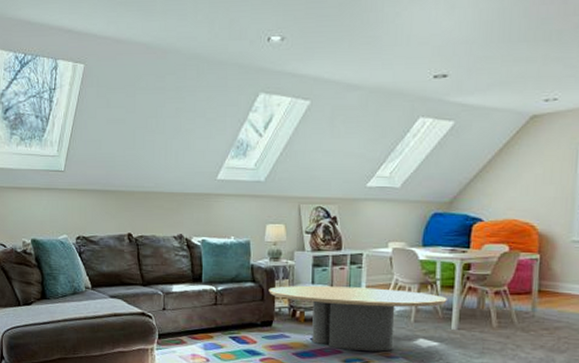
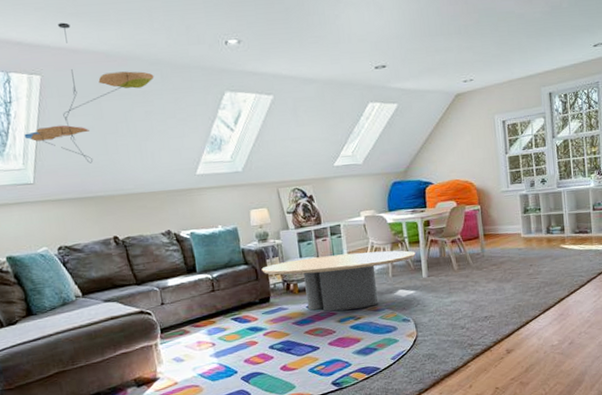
ceiling mobile: none [62,11,190,157] -> present [24,22,154,164]

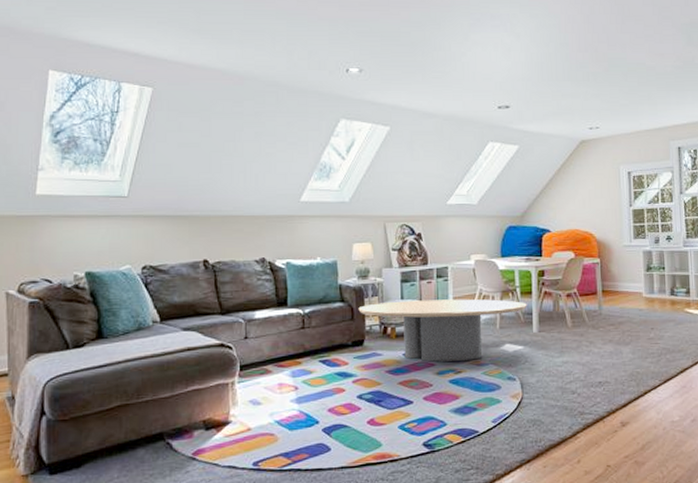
ceiling mobile: present [24,22,154,164] -> none [126,38,269,181]

